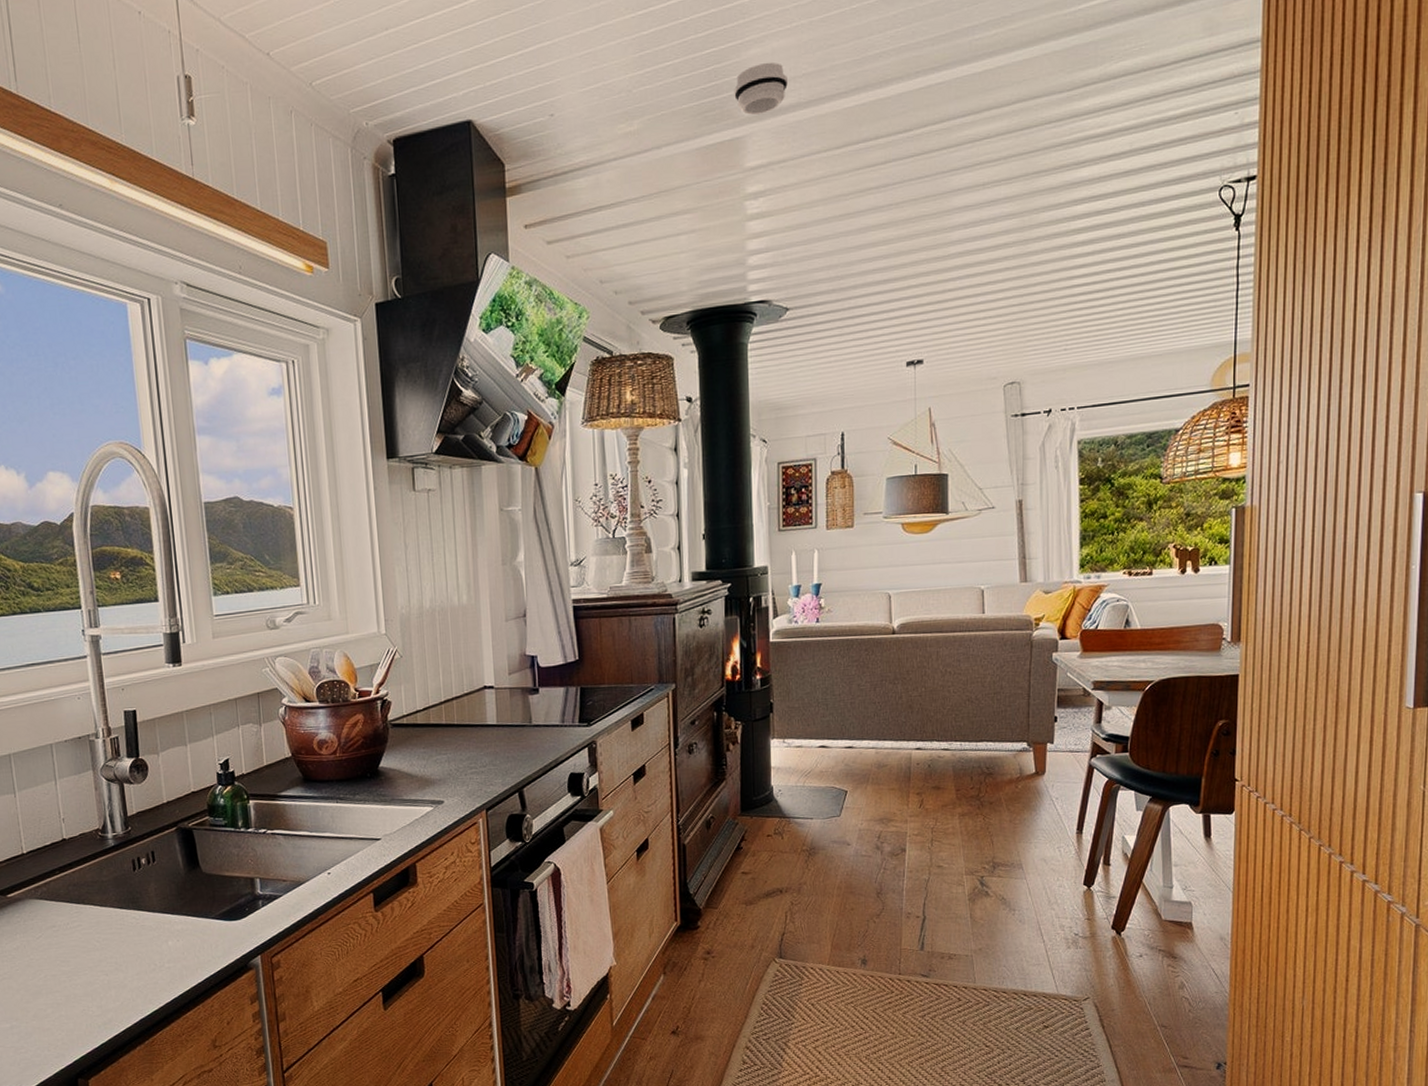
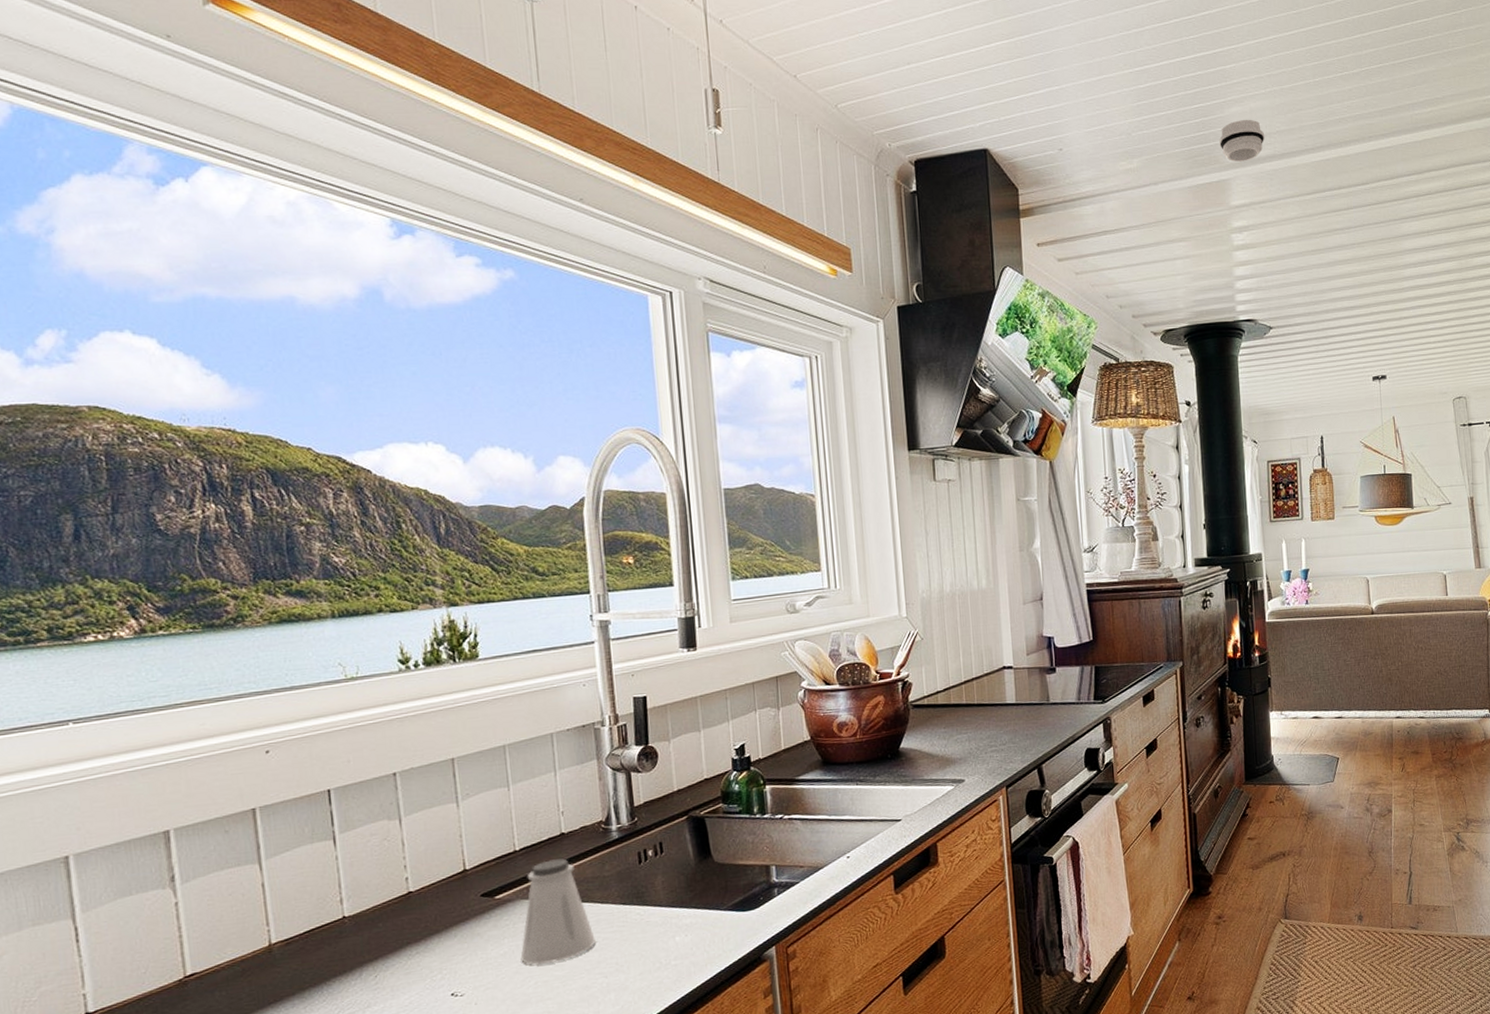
saltshaker: none [31,863,97,960] -> present [520,858,596,965]

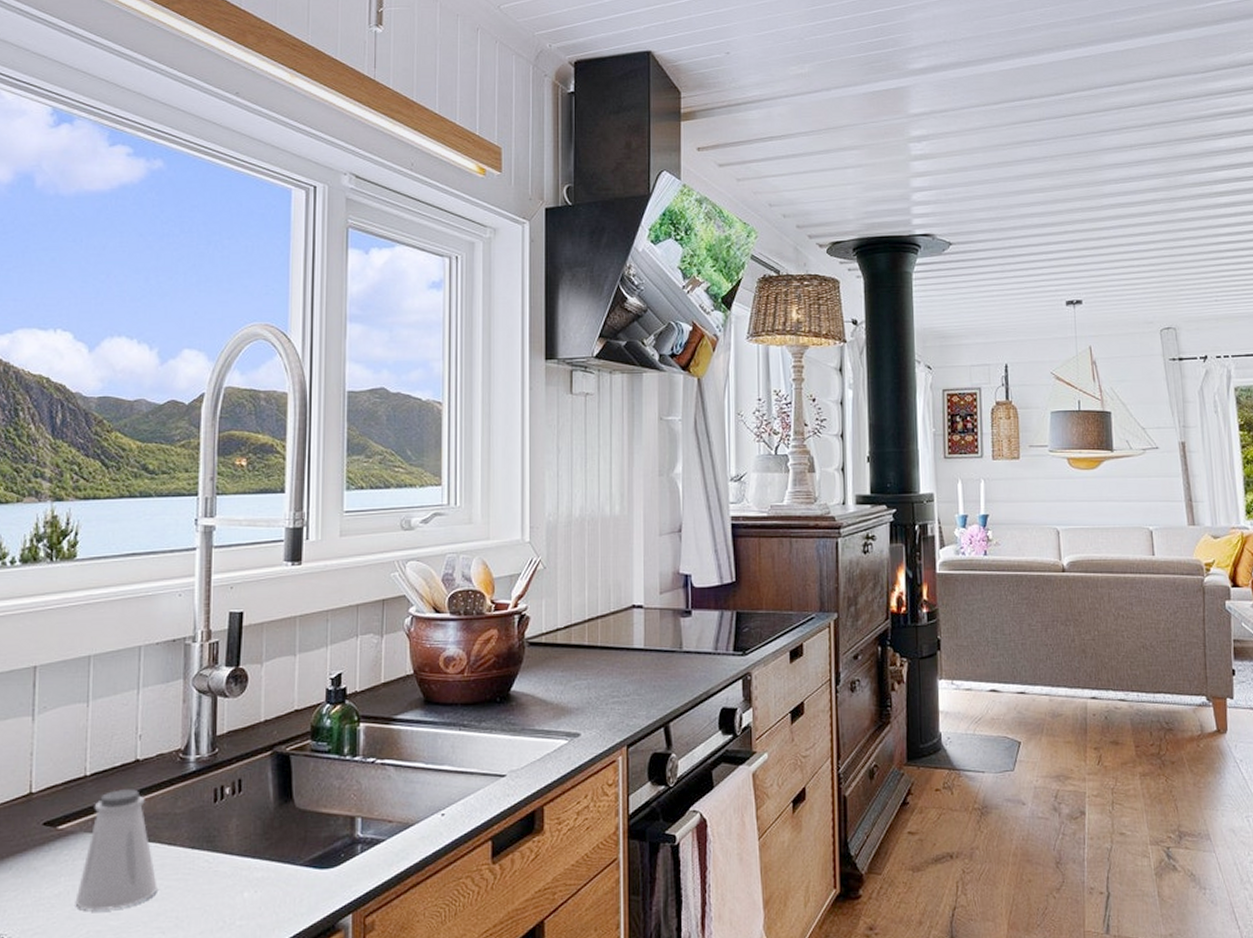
smoke detector: present [1219,119,1264,162] -> none [899,25,948,69]

